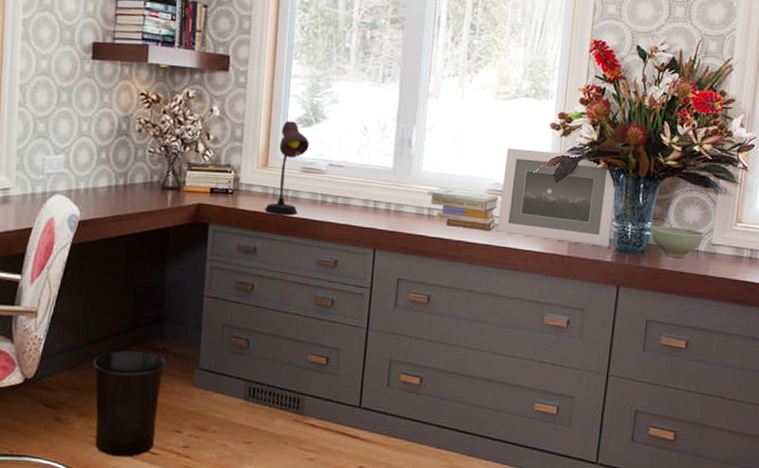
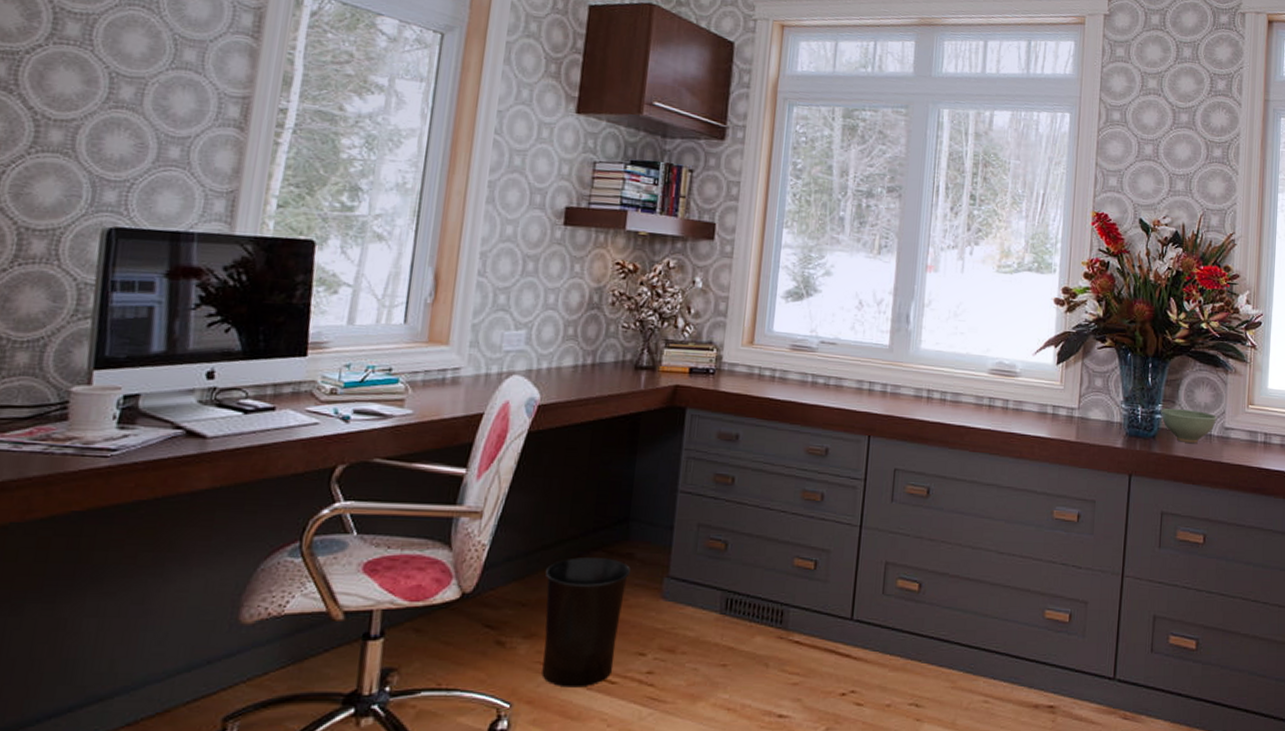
desk lamp: present [265,121,309,216] -> none [749,294,800,399]
books: present [428,188,499,230] -> none [927,367,1002,414]
picture frame: present [497,148,615,247] -> none [1001,324,1123,432]

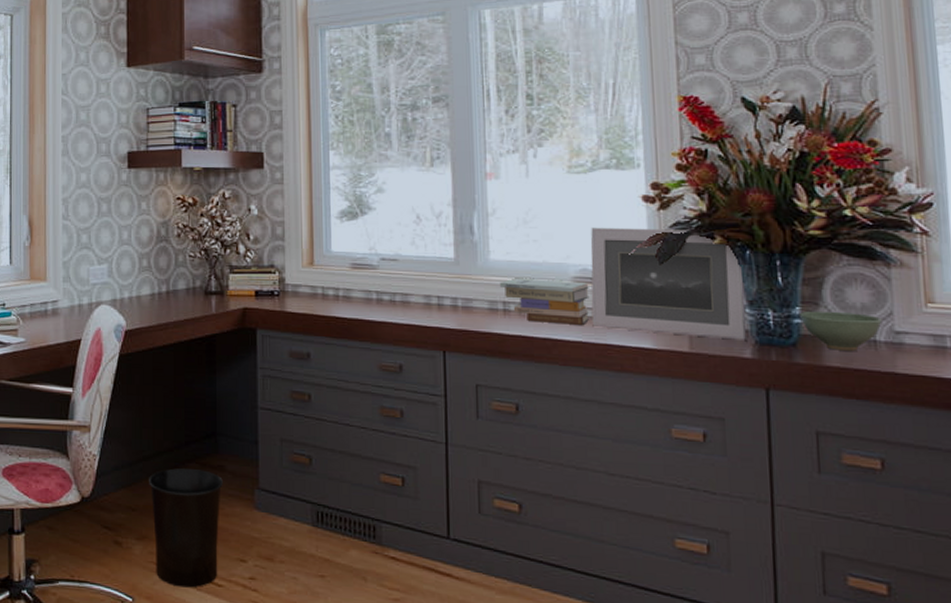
books: none [927,367,1002,414] -> present [500,278,590,325]
picture frame: none [1001,324,1123,432] -> present [590,227,748,340]

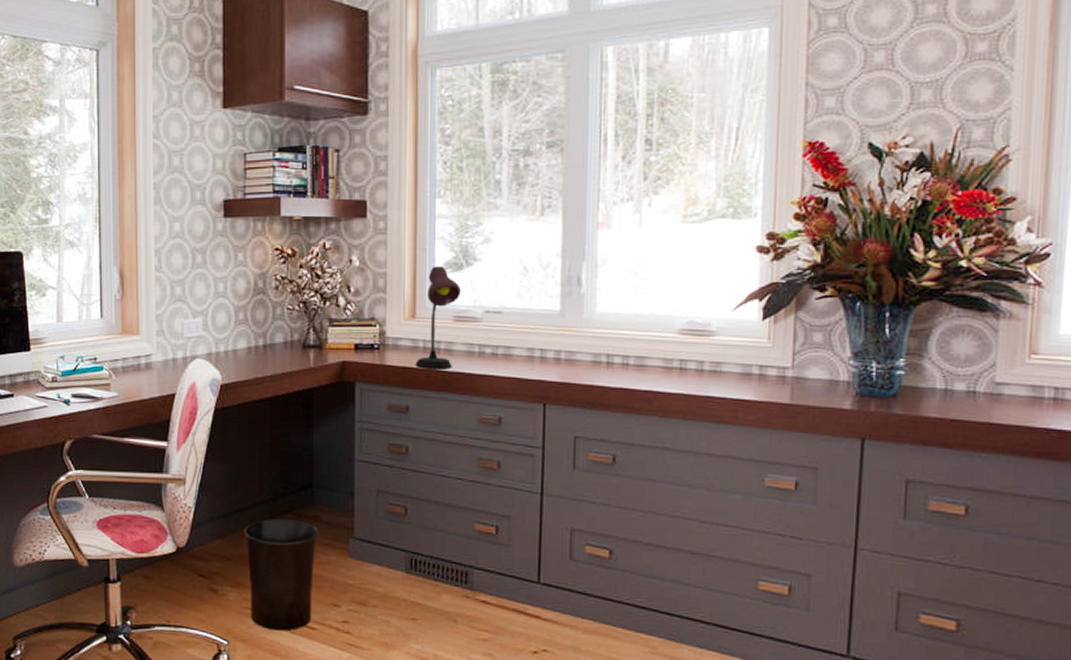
desk lamp: none [315,215,357,318] -> present [415,266,461,371]
books: present [500,278,590,325] -> none [605,330,695,377]
picture frame: present [590,227,748,340] -> none [695,279,851,392]
bowl: present [800,310,882,351] -> none [903,362,984,401]

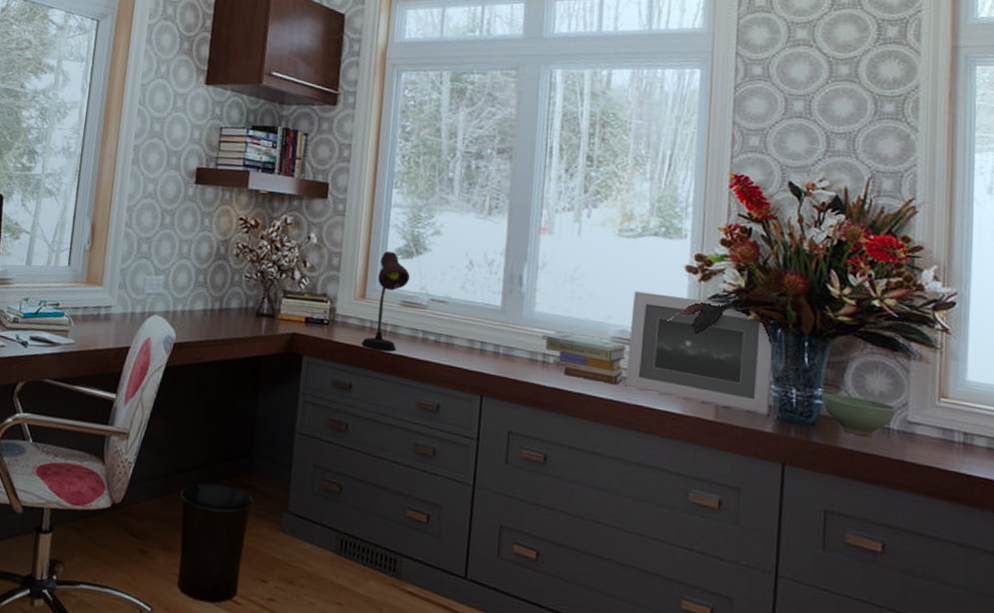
books: none [605,330,695,377] -> present [542,332,626,384]
picture frame: none [695,279,851,392] -> present [625,291,773,415]
bowl: none [903,362,984,401] -> present [821,393,897,436]

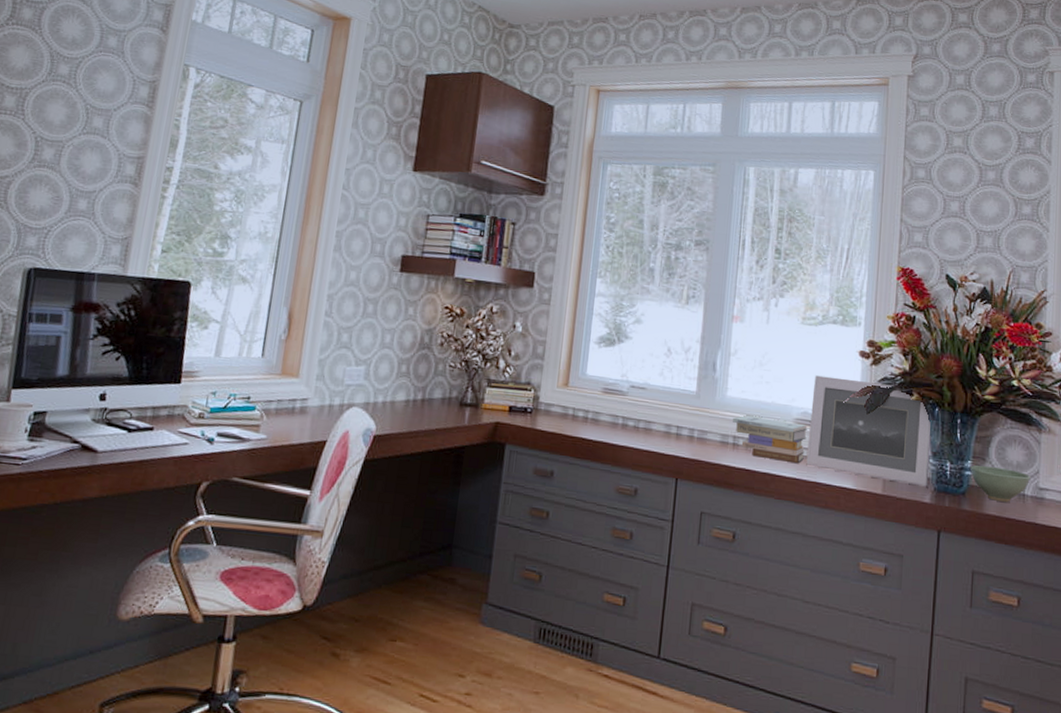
waste bin: present [177,483,253,603] -> none [371,579,452,703]
desk lamp: present [361,251,410,353] -> none [563,339,611,440]

